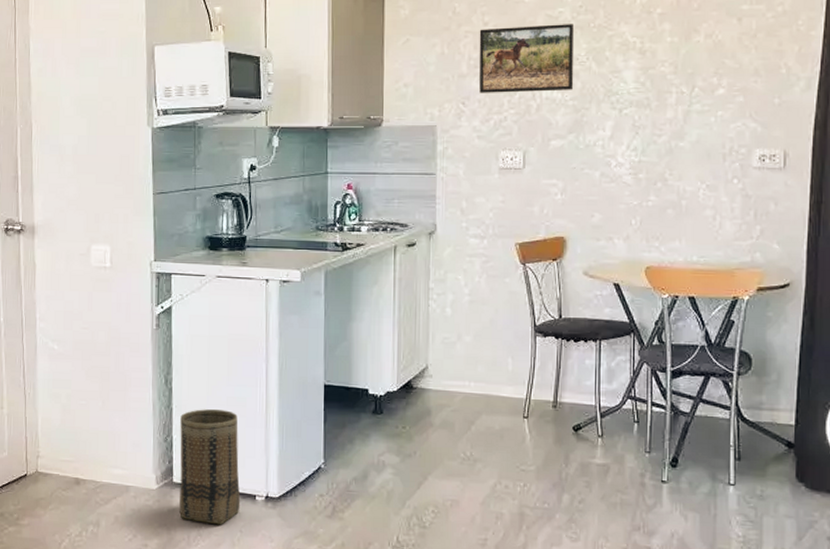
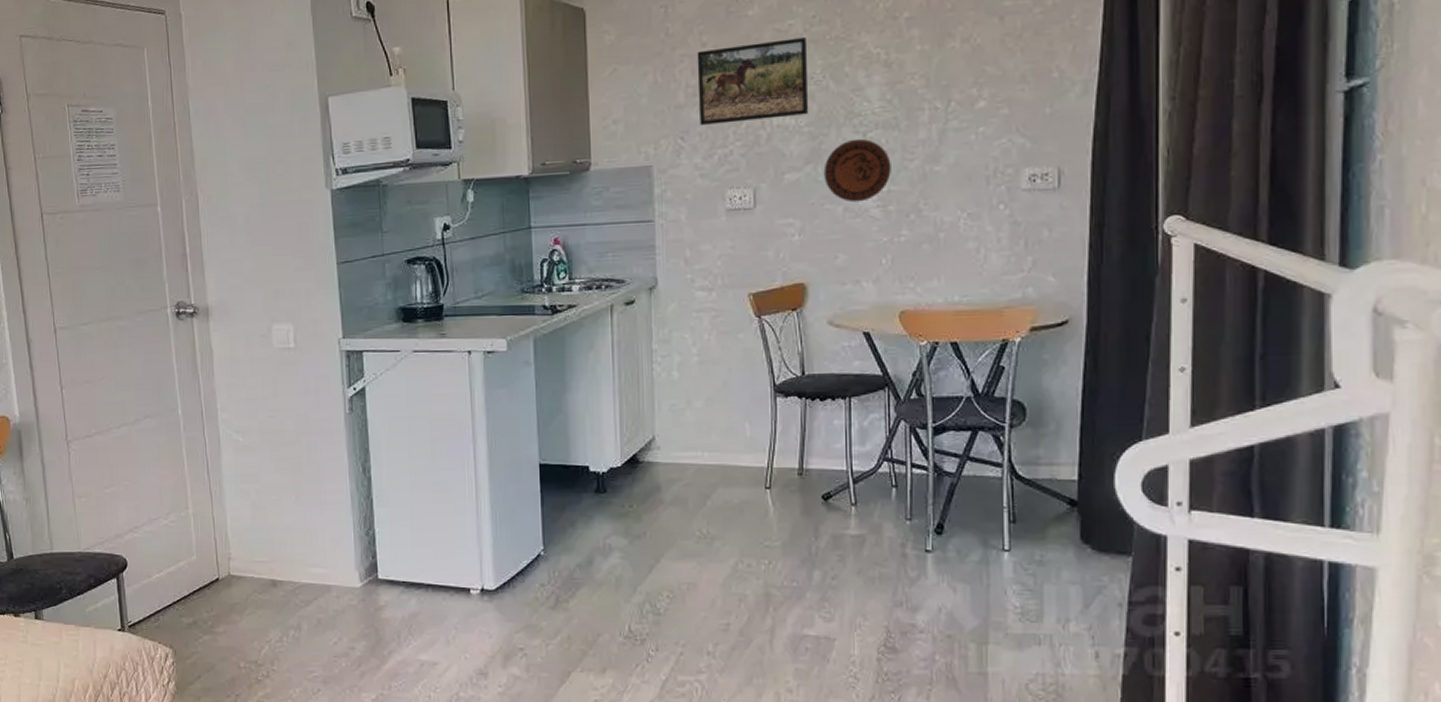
basket: present [179,409,241,525] -> none [382,498,454,623]
decorative plate: none [584,114,642,169] -> present [823,138,891,203]

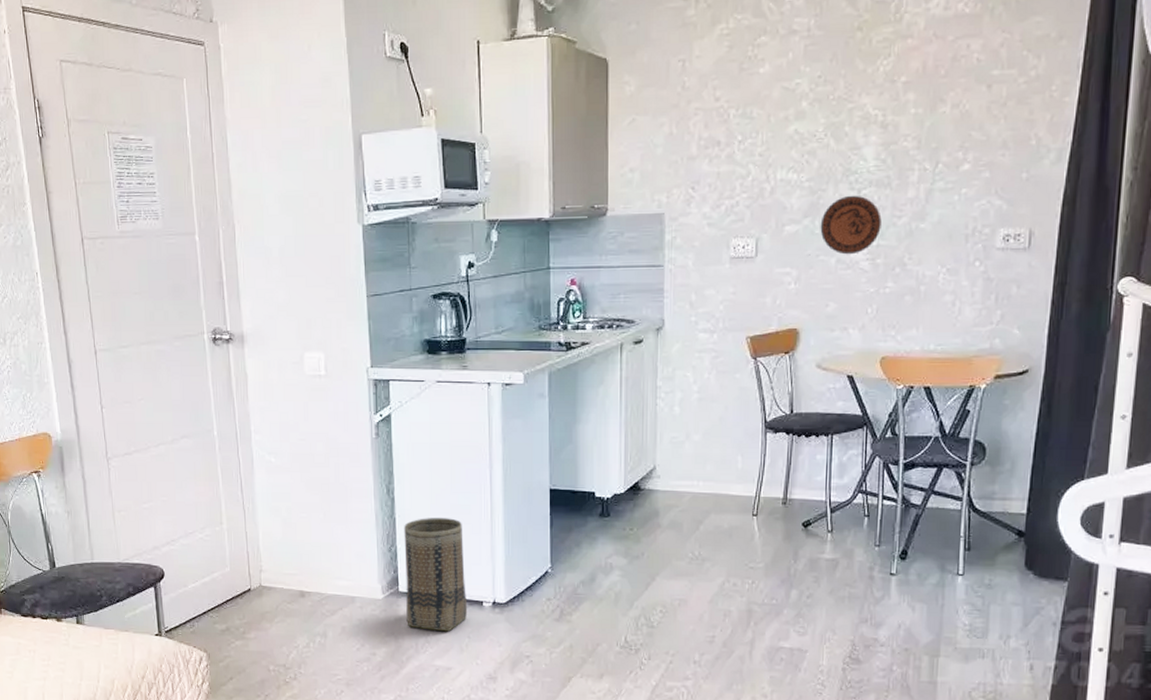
basket: none [382,498,454,623] -> present [404,518,468,632]
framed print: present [697,37,809,125] -> none [709,96,813,176]

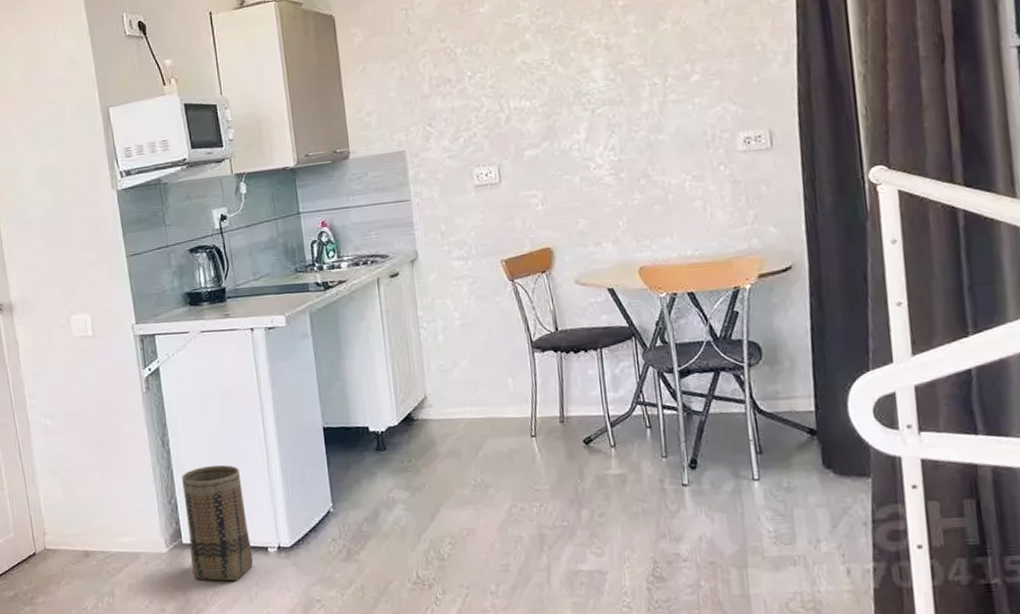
decorative plate: present [820,195,882,255] -> none [559,115,620,173]

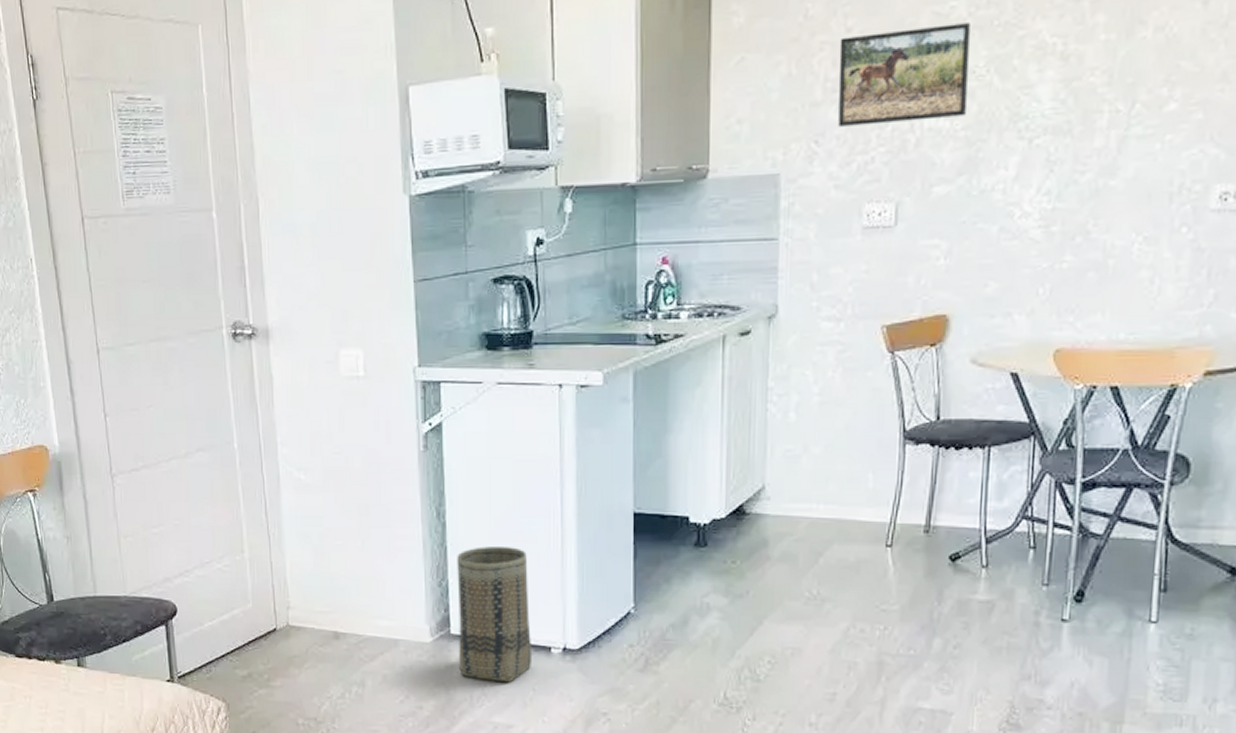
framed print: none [437,29,542,112] -> present [838,23,972,127]

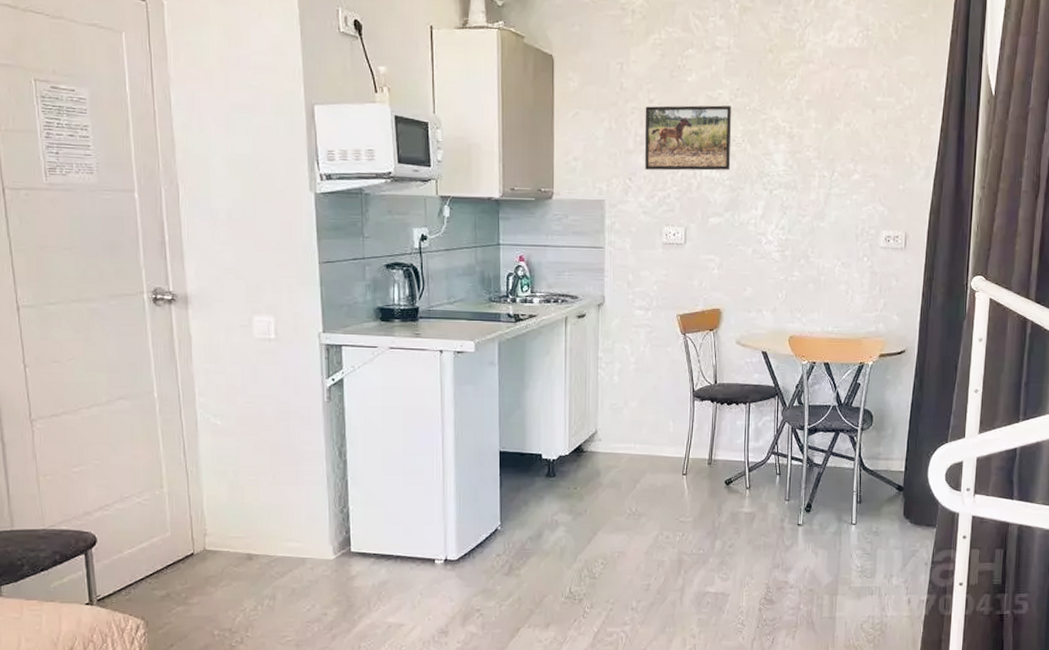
basket: present [457,546,533,683] -> none [356,479,420,590]

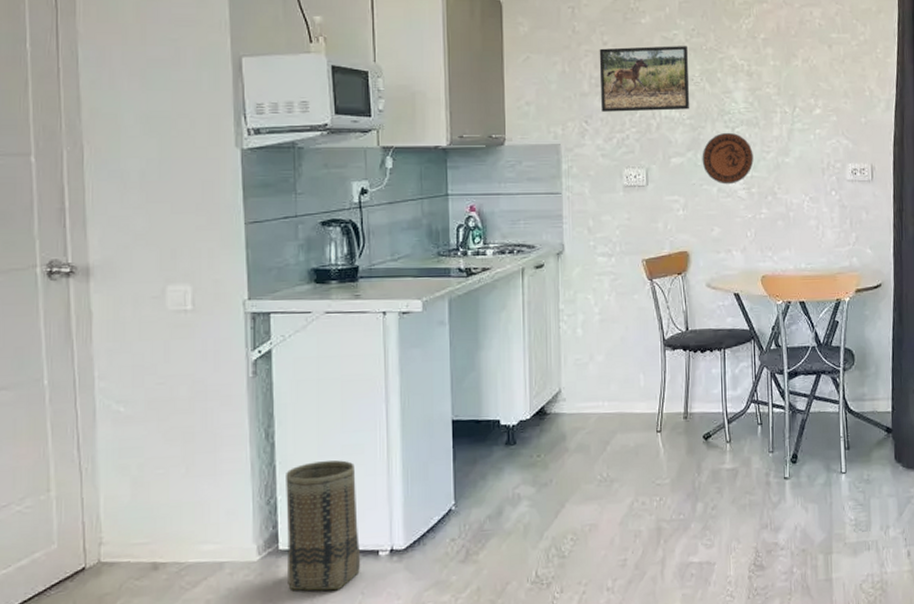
basket: none [356,479,420,590] -> present [286,460,361,591]
decorative plate: none [739,194,789,246] -> present [702,132,754,185]

